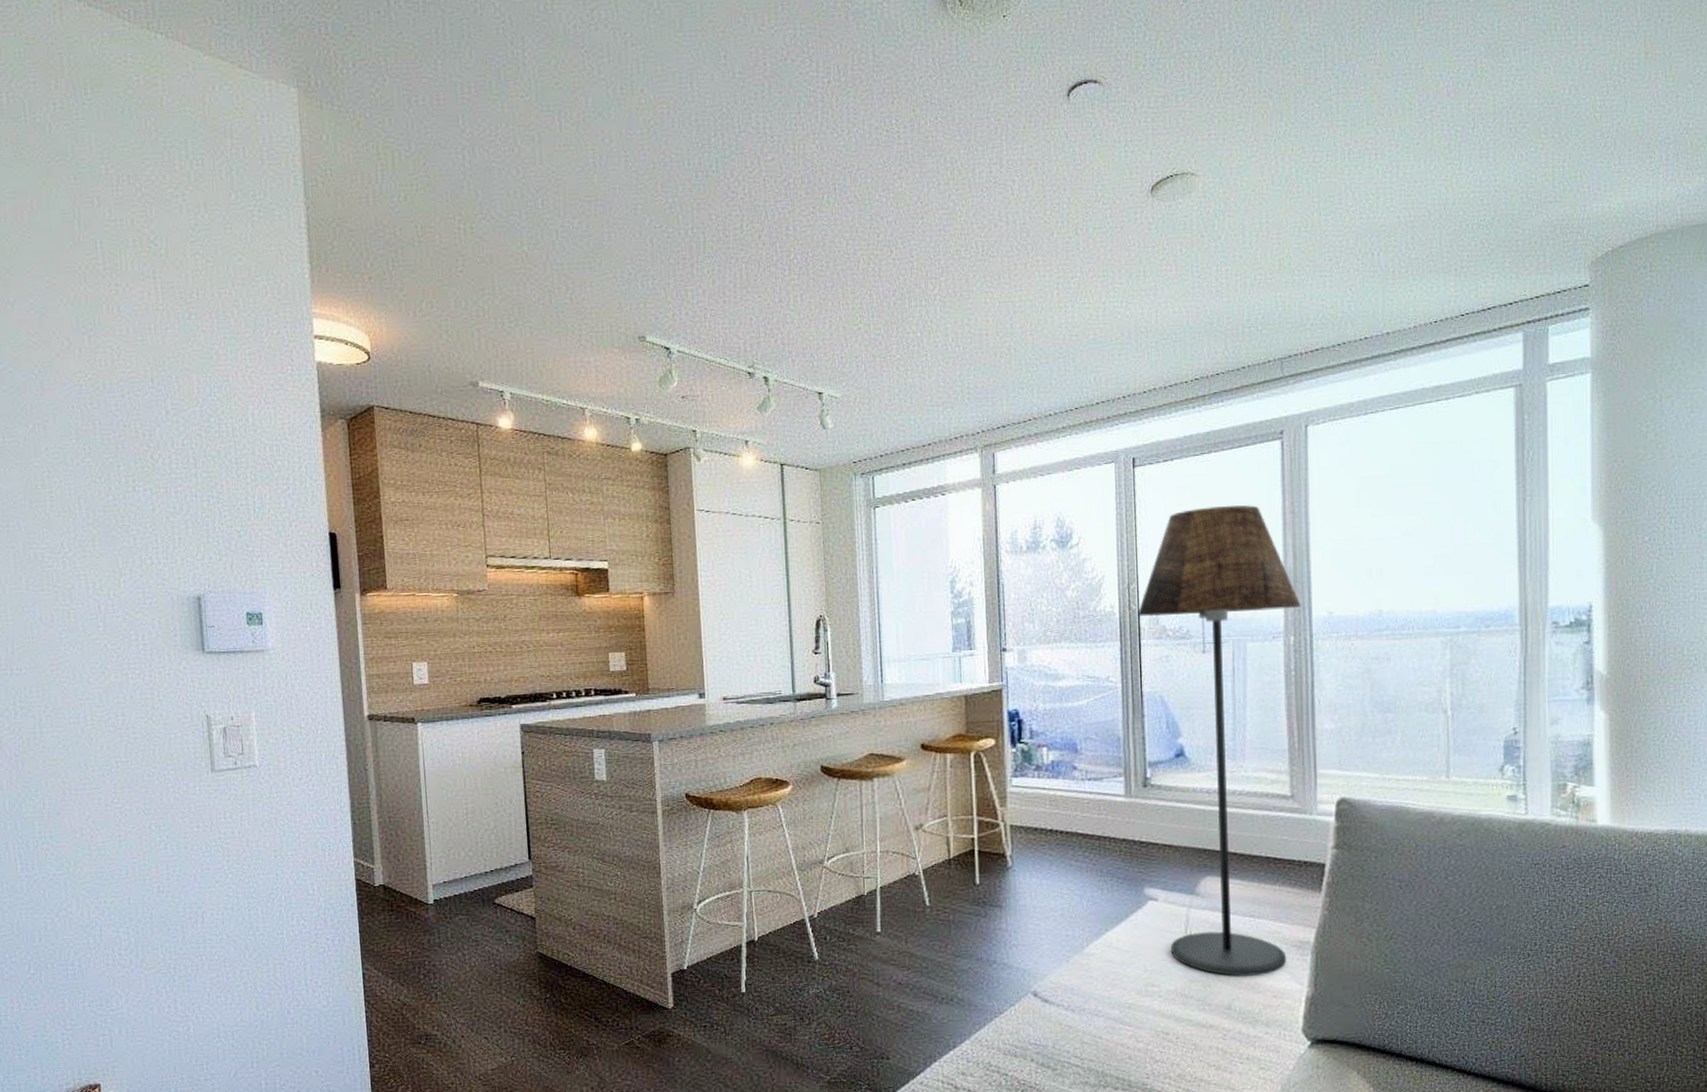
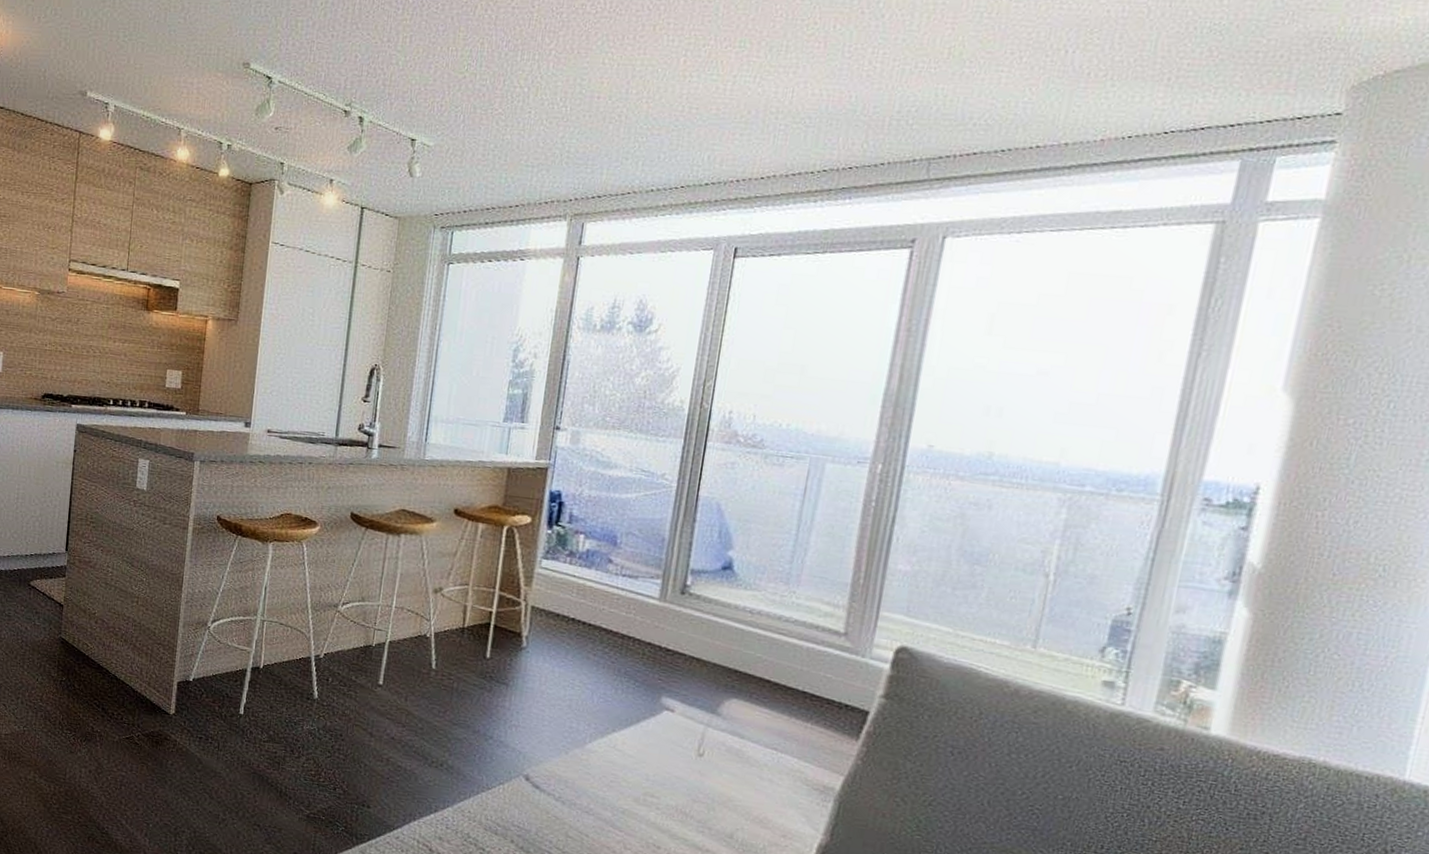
floor lamp: present [1137,505,1301,977] -> none [678,310,898,812]

